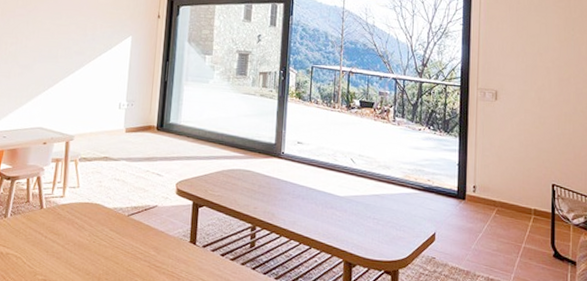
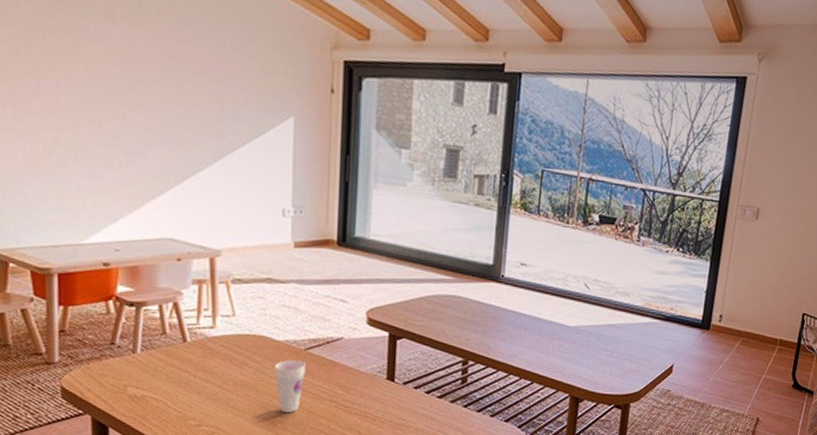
cup: none [104,224,128,271] -> present [275,360,306,412]

